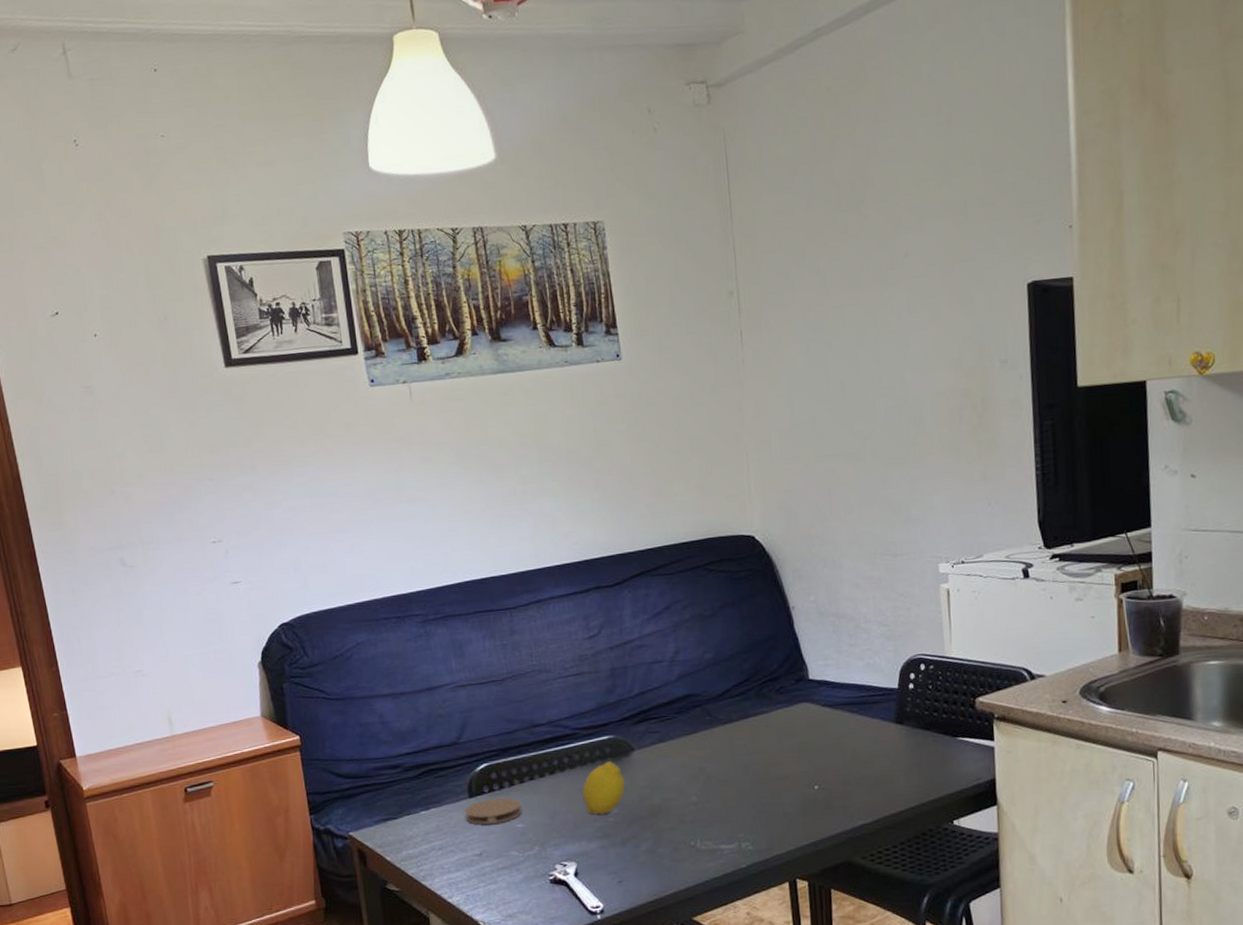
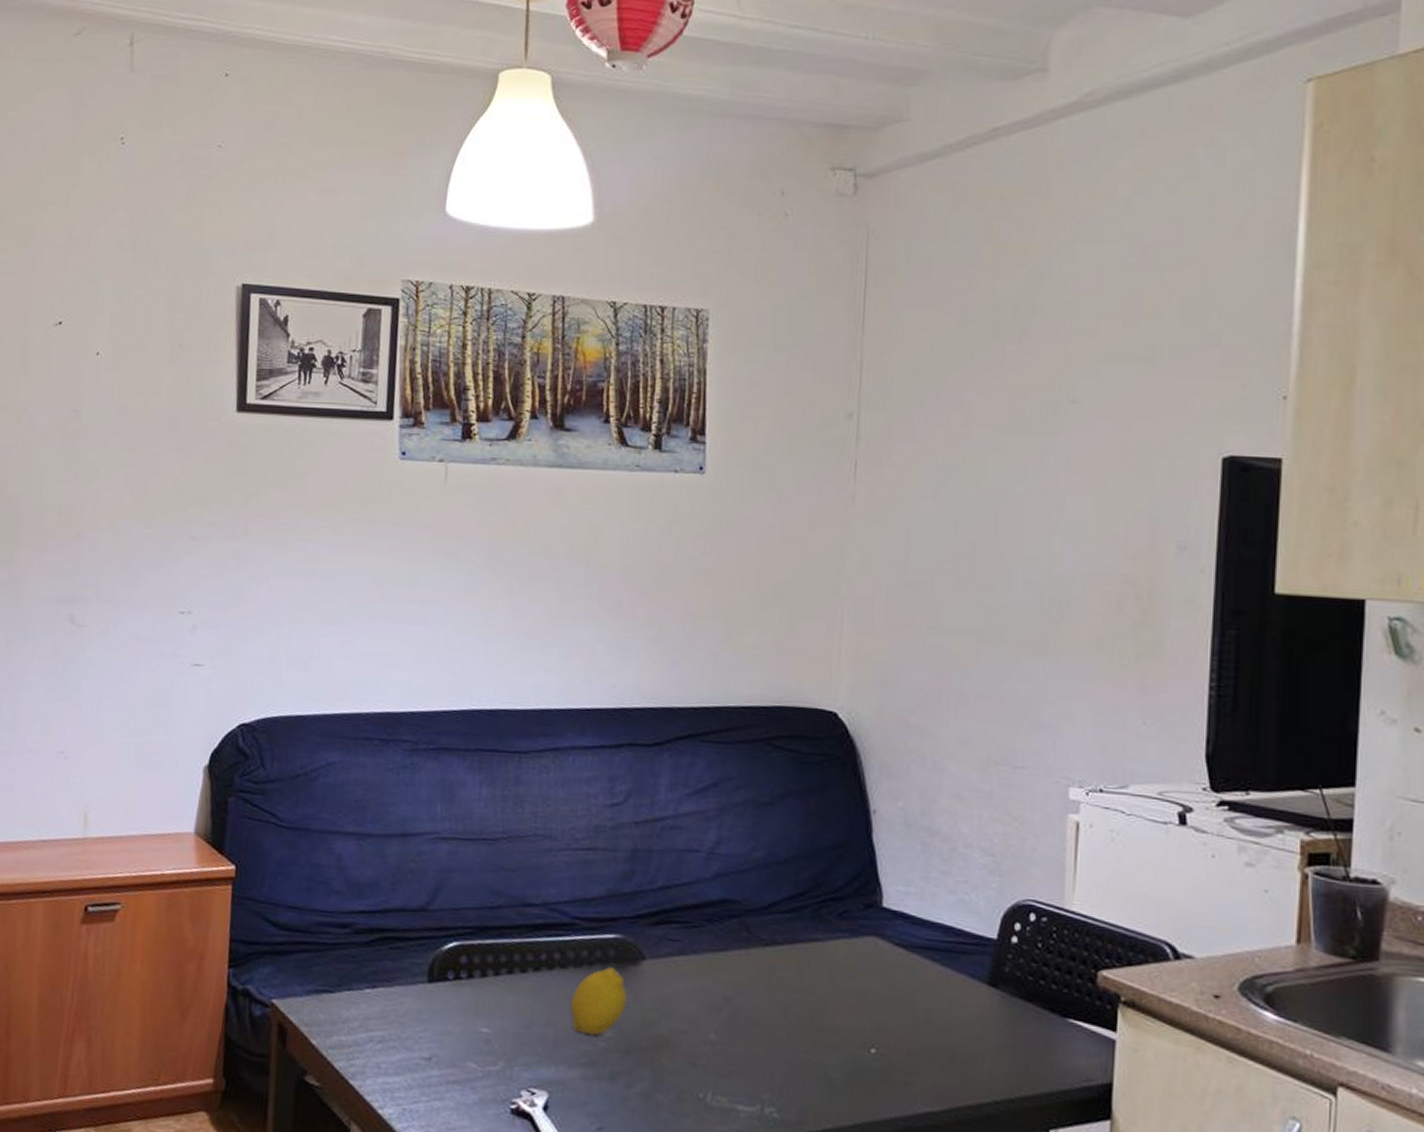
coaster: present [464,797,522,825] -> none [419,988,492,1023]

